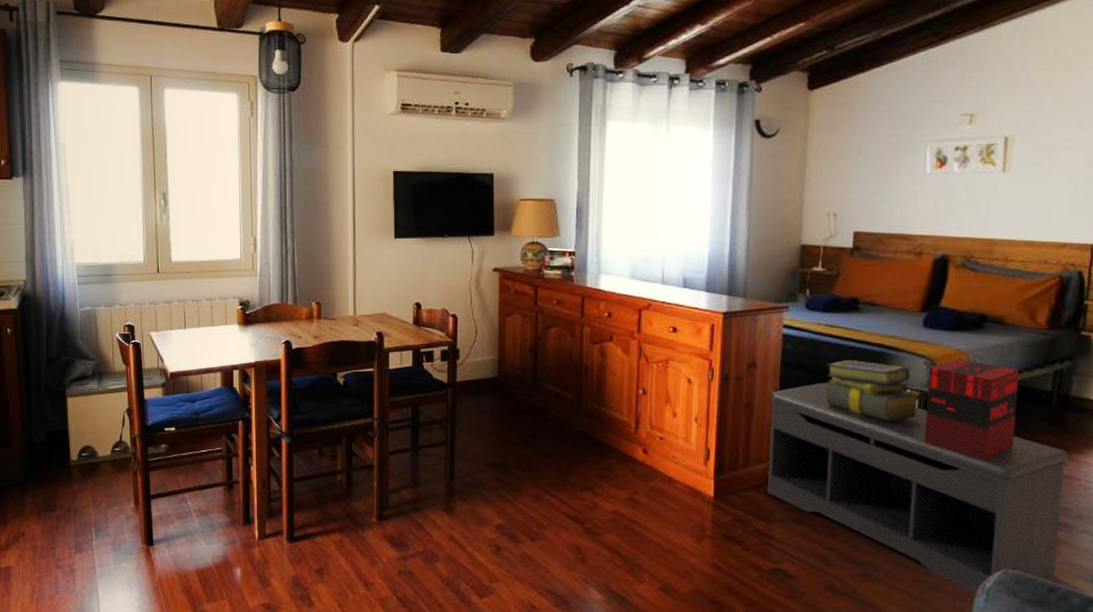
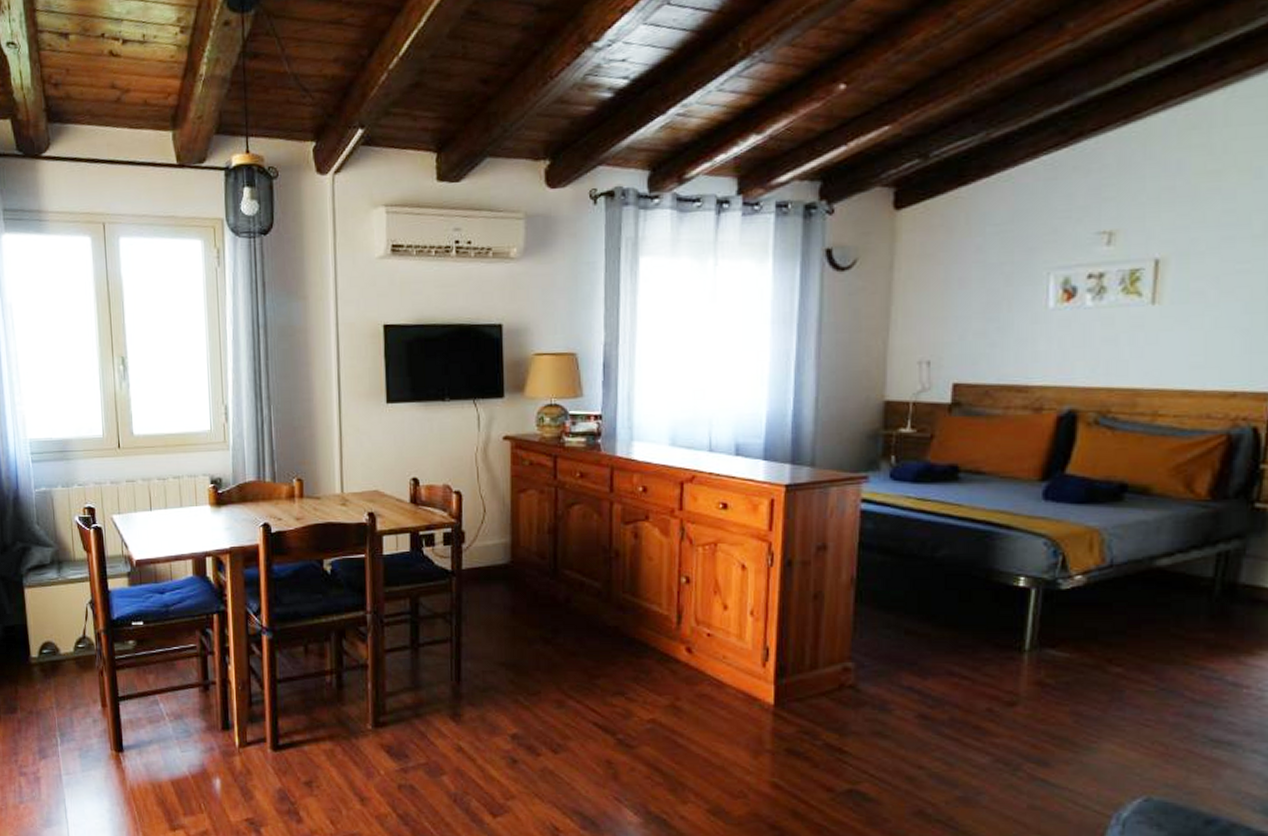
bench: present [768,382,1067,594] -> none [842,568,1233,825]
stack of books: present [826,360,920,422] -> none [916,541,1038,616]
decorative box: present [924,358,1019,461] -> none [1043,538,1170,663]

